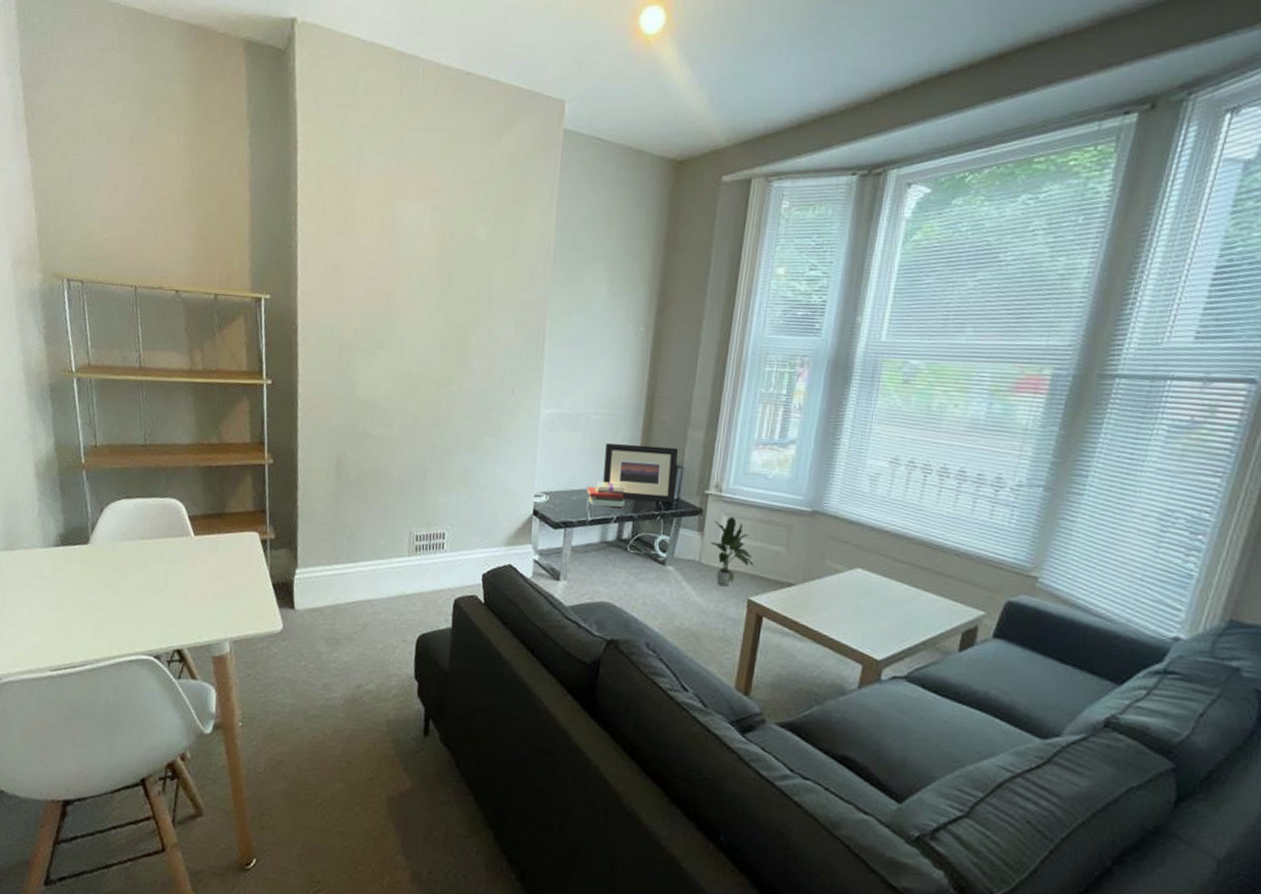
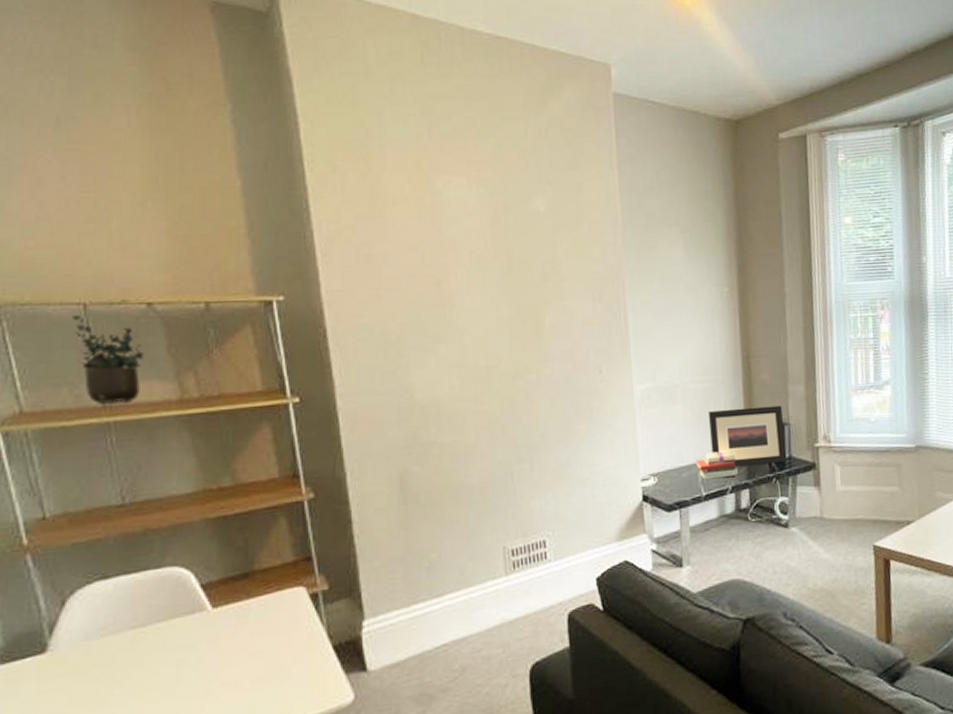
potted plant: none [126,294,170,368] -> present [71,314,144,404]
potted plant: present [710,516,755,587] -> none [828,465,874,538]

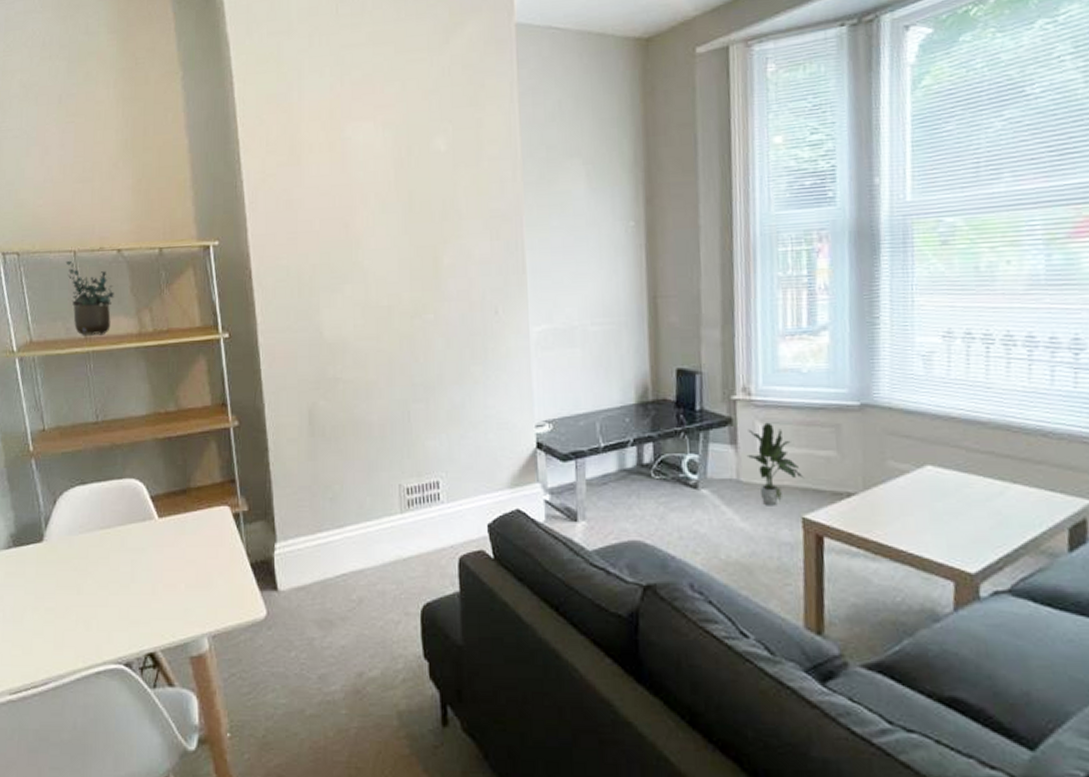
books: present [696,450,738,480] -> none [595,399,641,430]
picture frame: present [709,405,788,467] -> none [609,351,698,418]
potted plant: none [828,465,874,538] -> present [746,422,804,506]

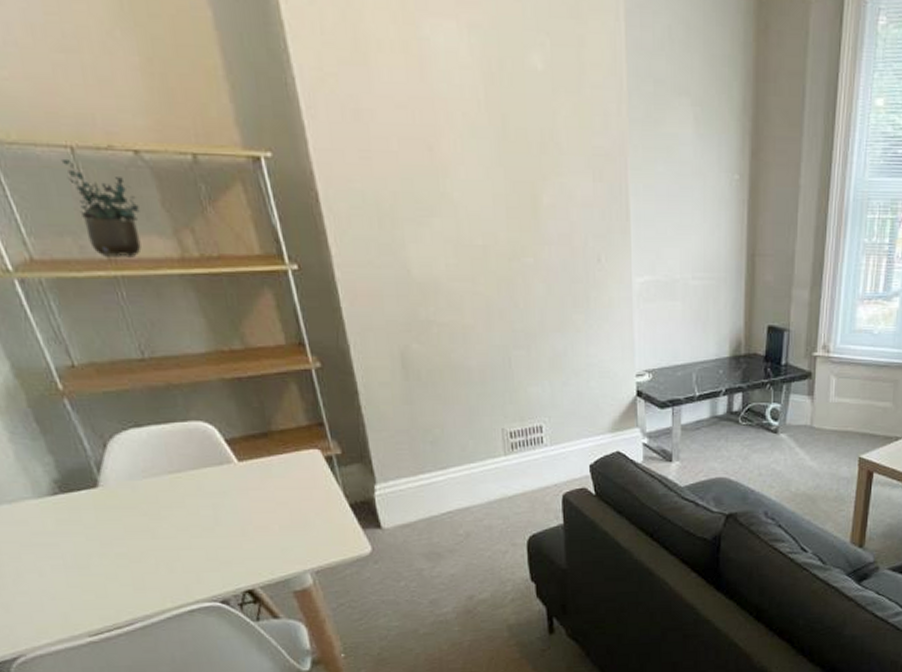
potted plant: present [746,422,804,506] -> none [820,377,865,448]

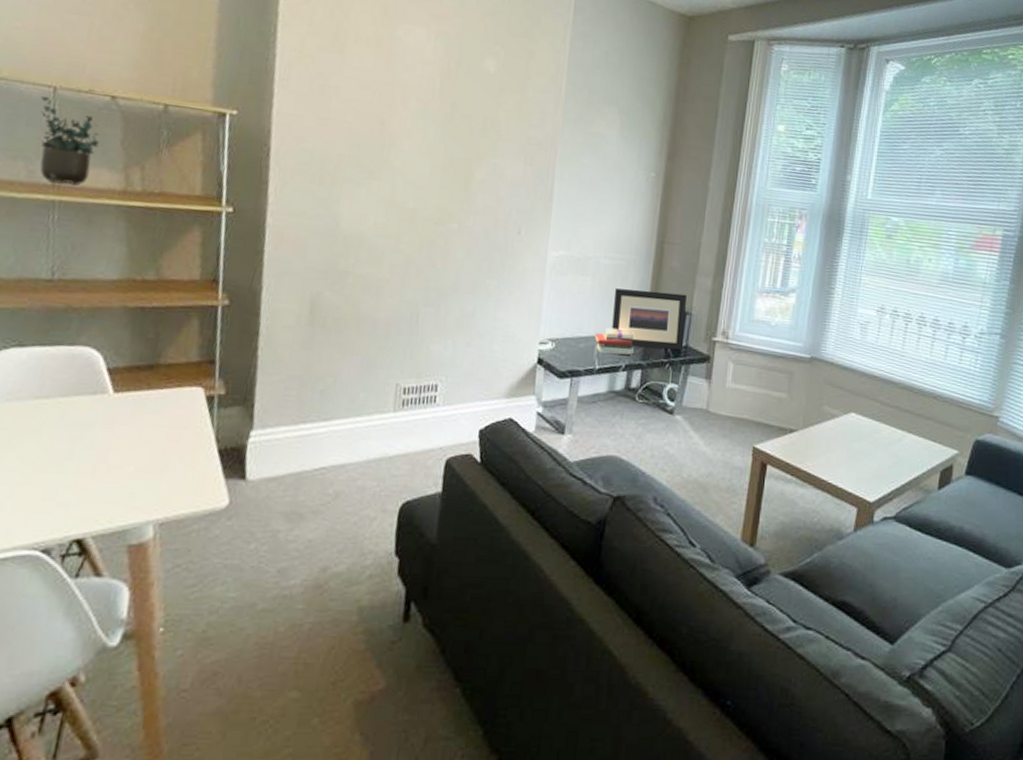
books: none [692,352,732,380] -> present [595,327,635,356]
picture frame: none [708,309,784,370] -> present [612,288,687,351]

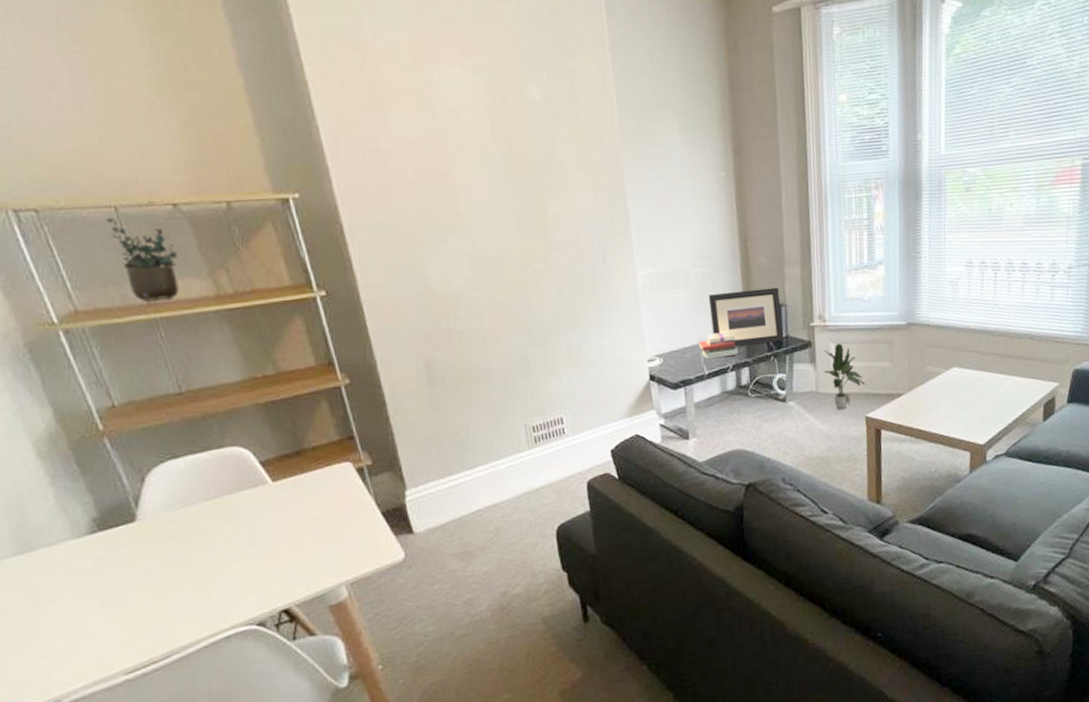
potted plant: none [717,363,760,435] -> present [823,343,867,410]

